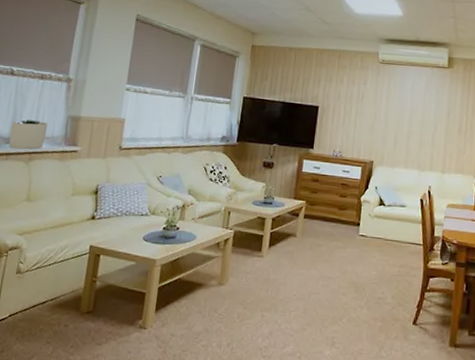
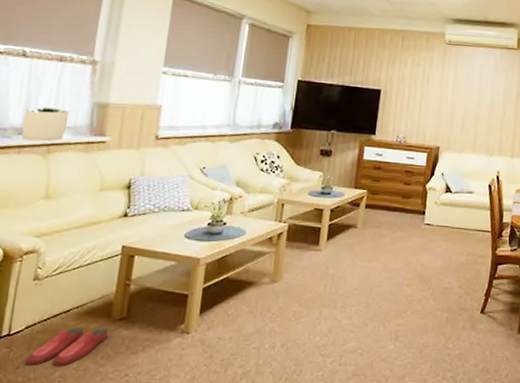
slippers: none [9,317,77,353] -> present [26,326,108,367]

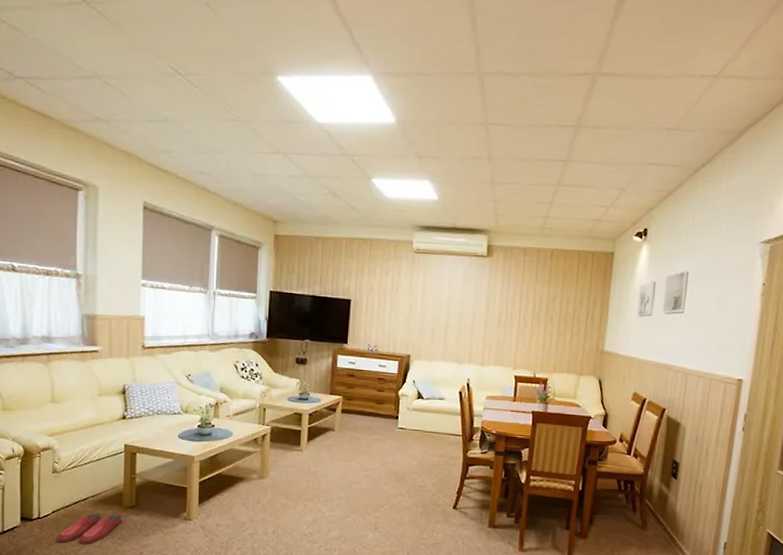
planter: present [21,107,70,142] -> none [22,319,62,351]

